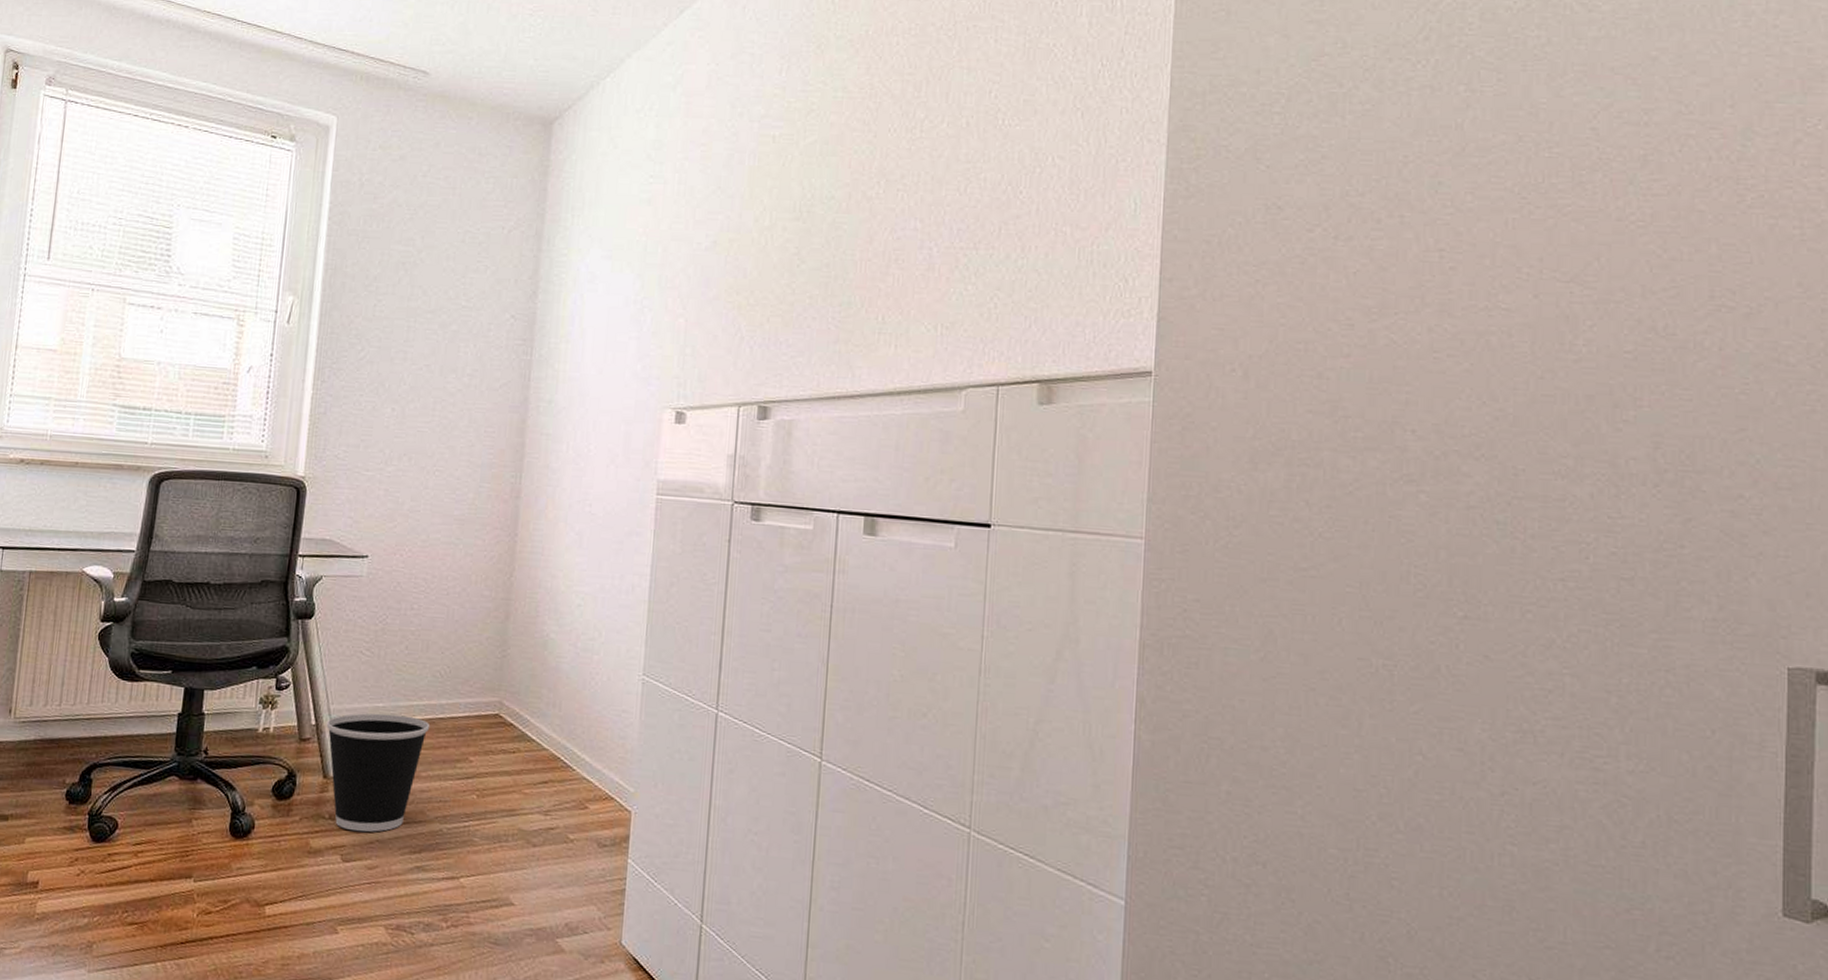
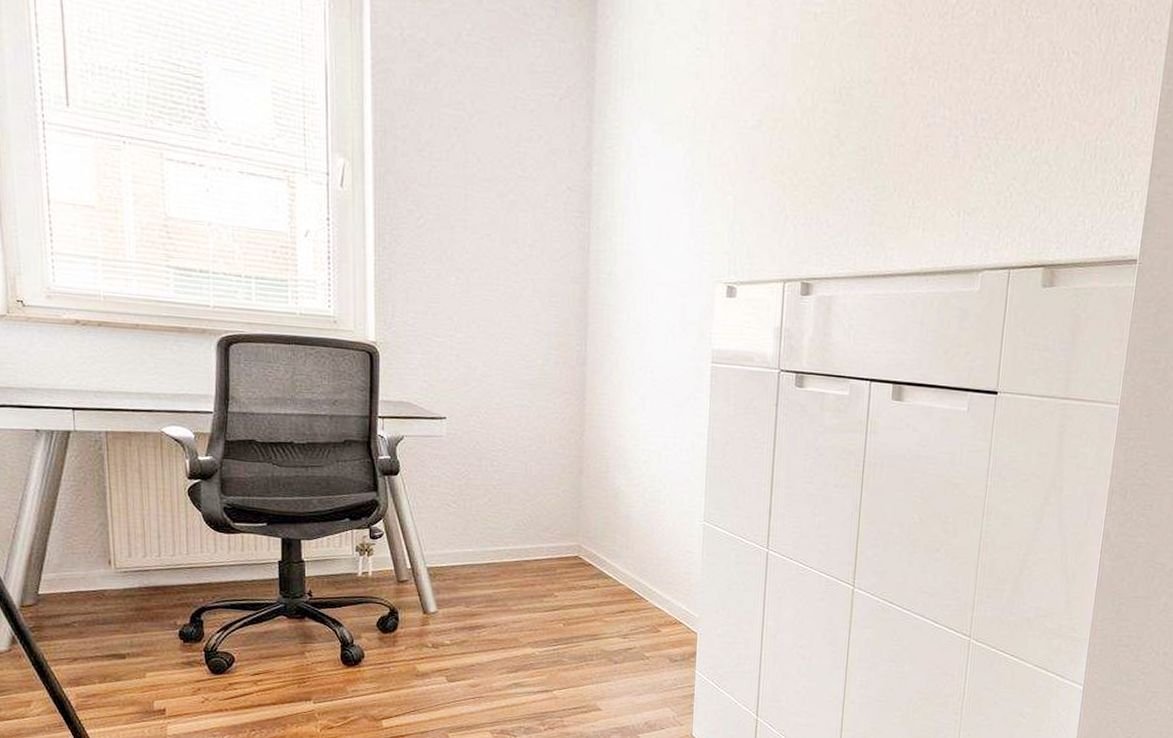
wastebasket: present [326,713,430,832] -> none [421,557,517,657]

